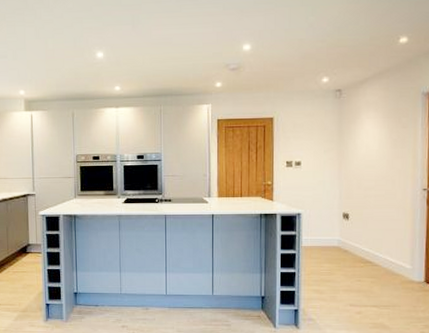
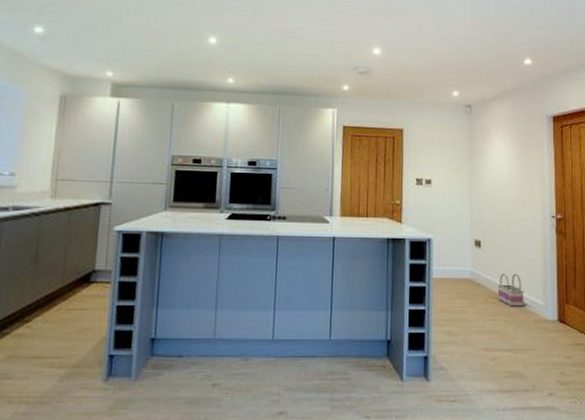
basket: none [364,241,391,270] -> present [497,273,524,307]

